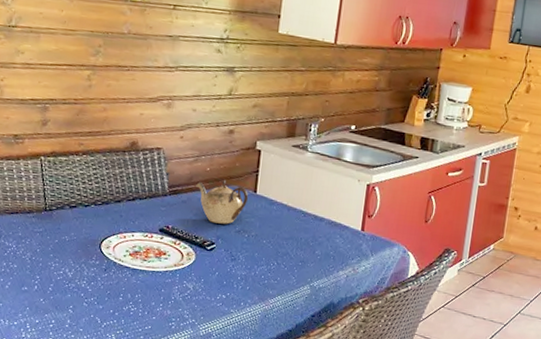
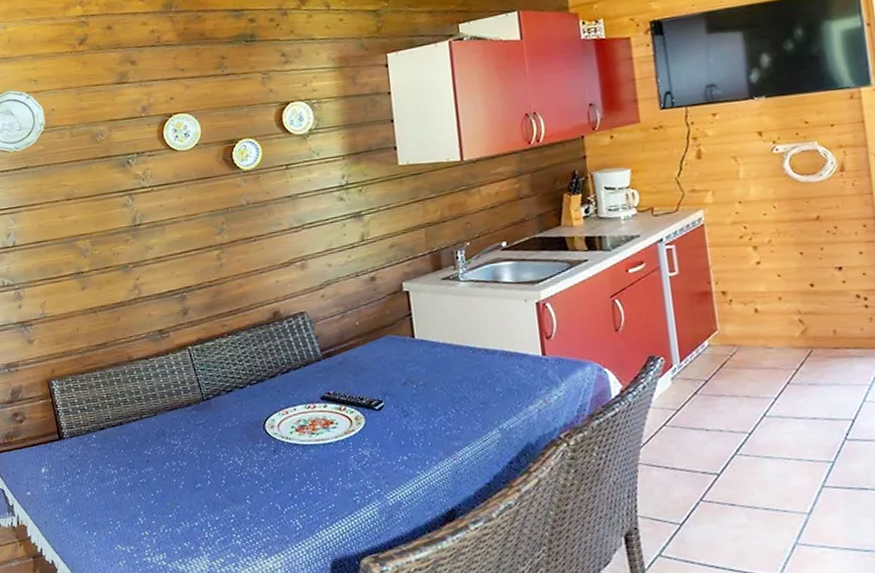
teapot: present [195,179,248,224] -> none [347,330,407,380]

